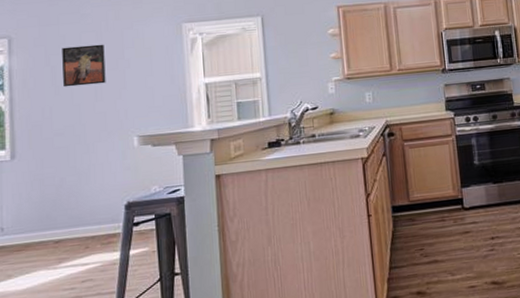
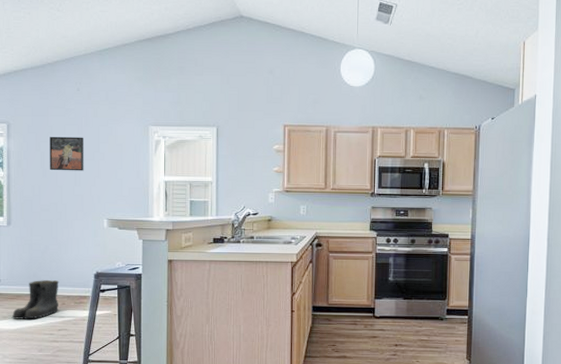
boots: none [19,219,82,277] -> present [11,280,59,320]

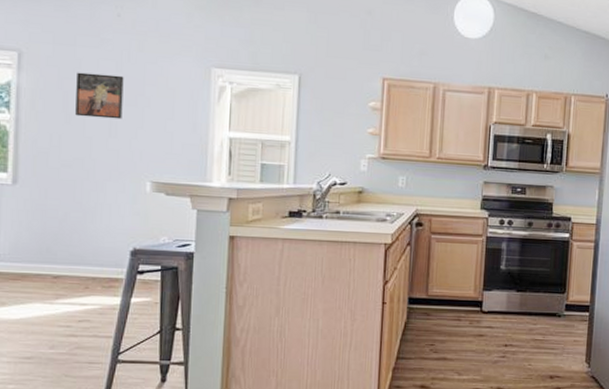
boots: present [11,280,59,320] -> none [13,256,82,307]

